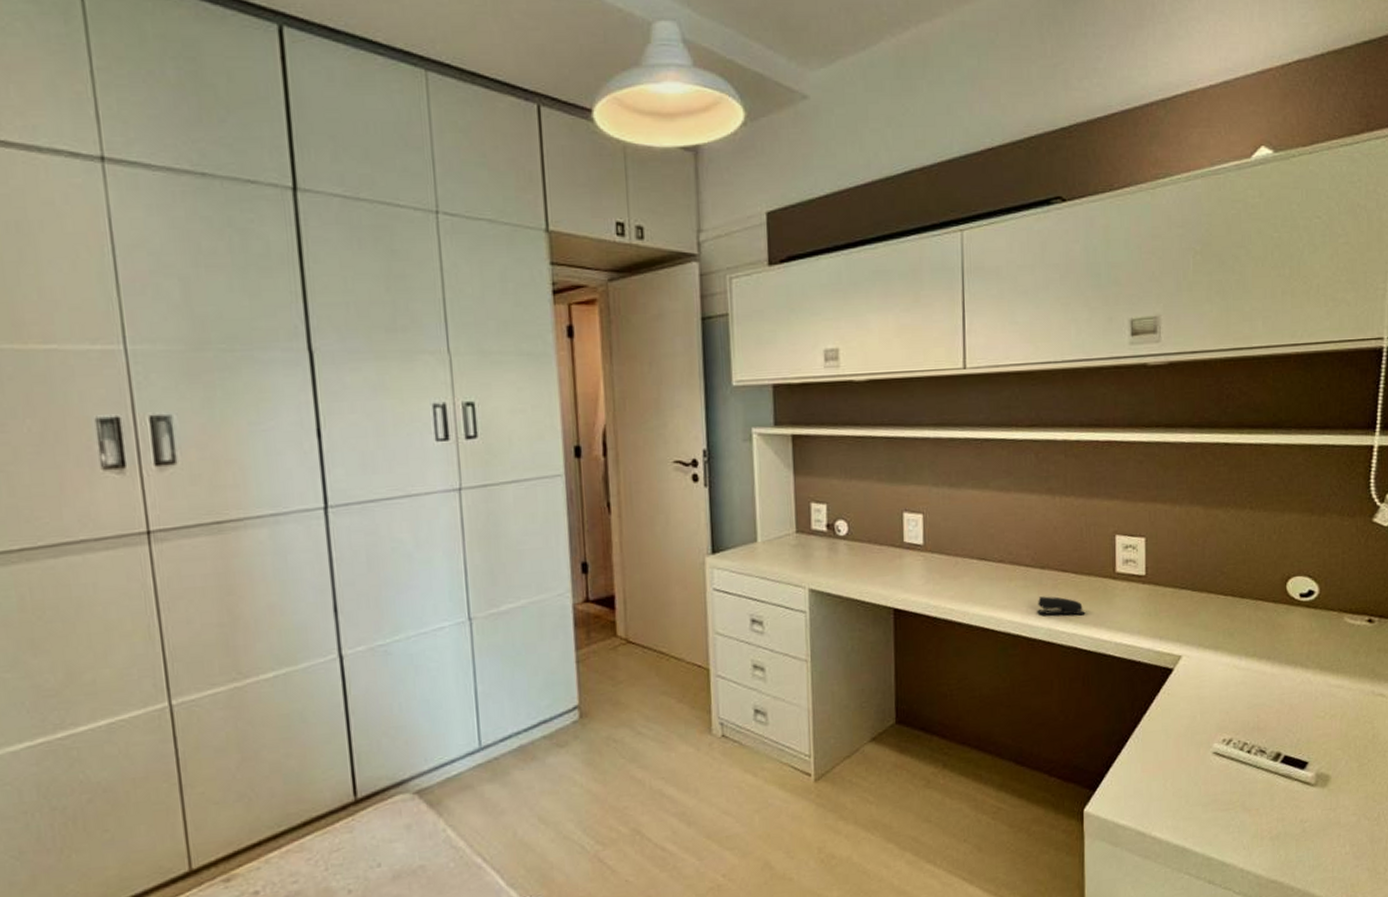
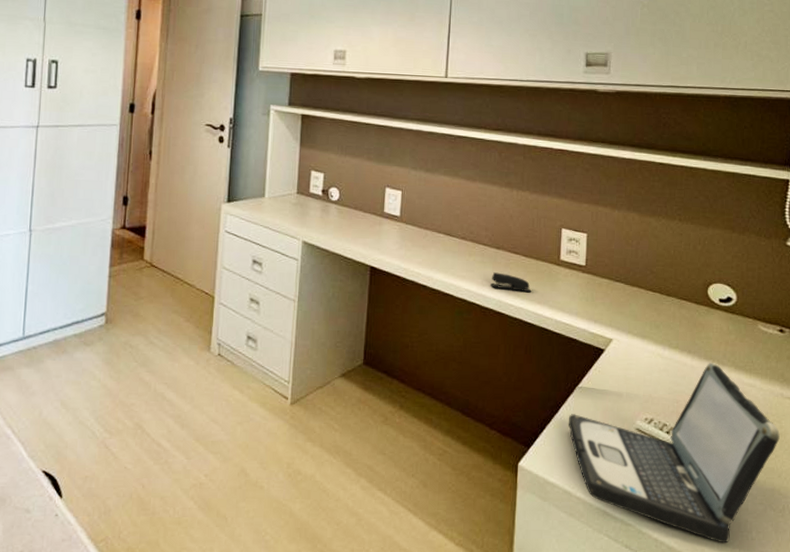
laptop: none [1137,667,1372,863] -> present [569,363,780,544]

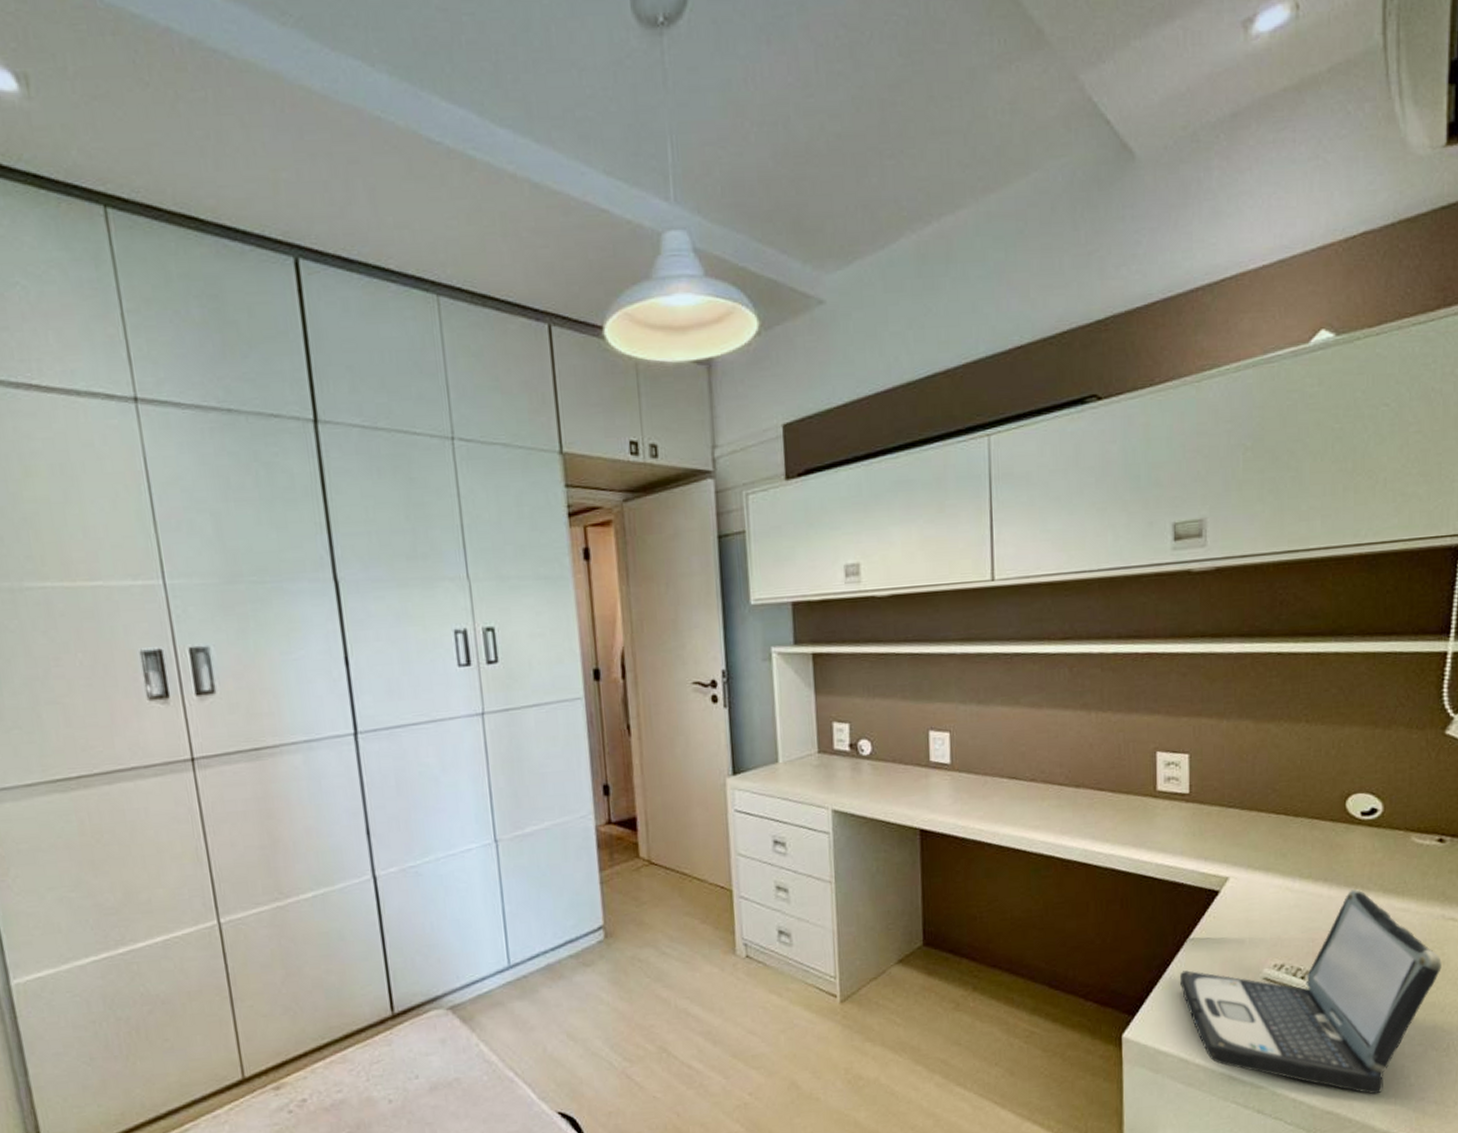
stapler: present [490,272,532,292] -> none [1072,816,1124,836]

